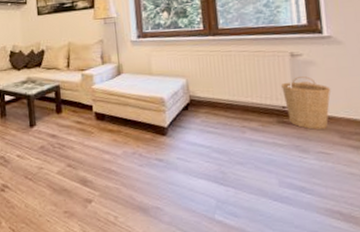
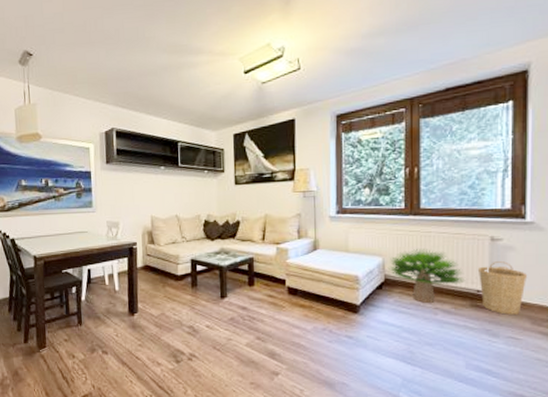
potted plant: none [191,68,269,123] -> present [387,249,464,304]

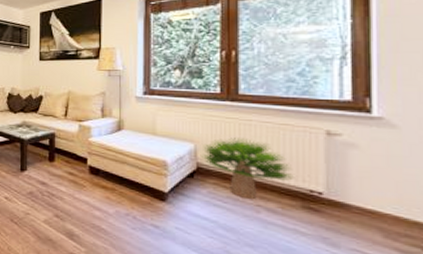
basket: present [477,261,528,315] -> none [310,159,377,224]

